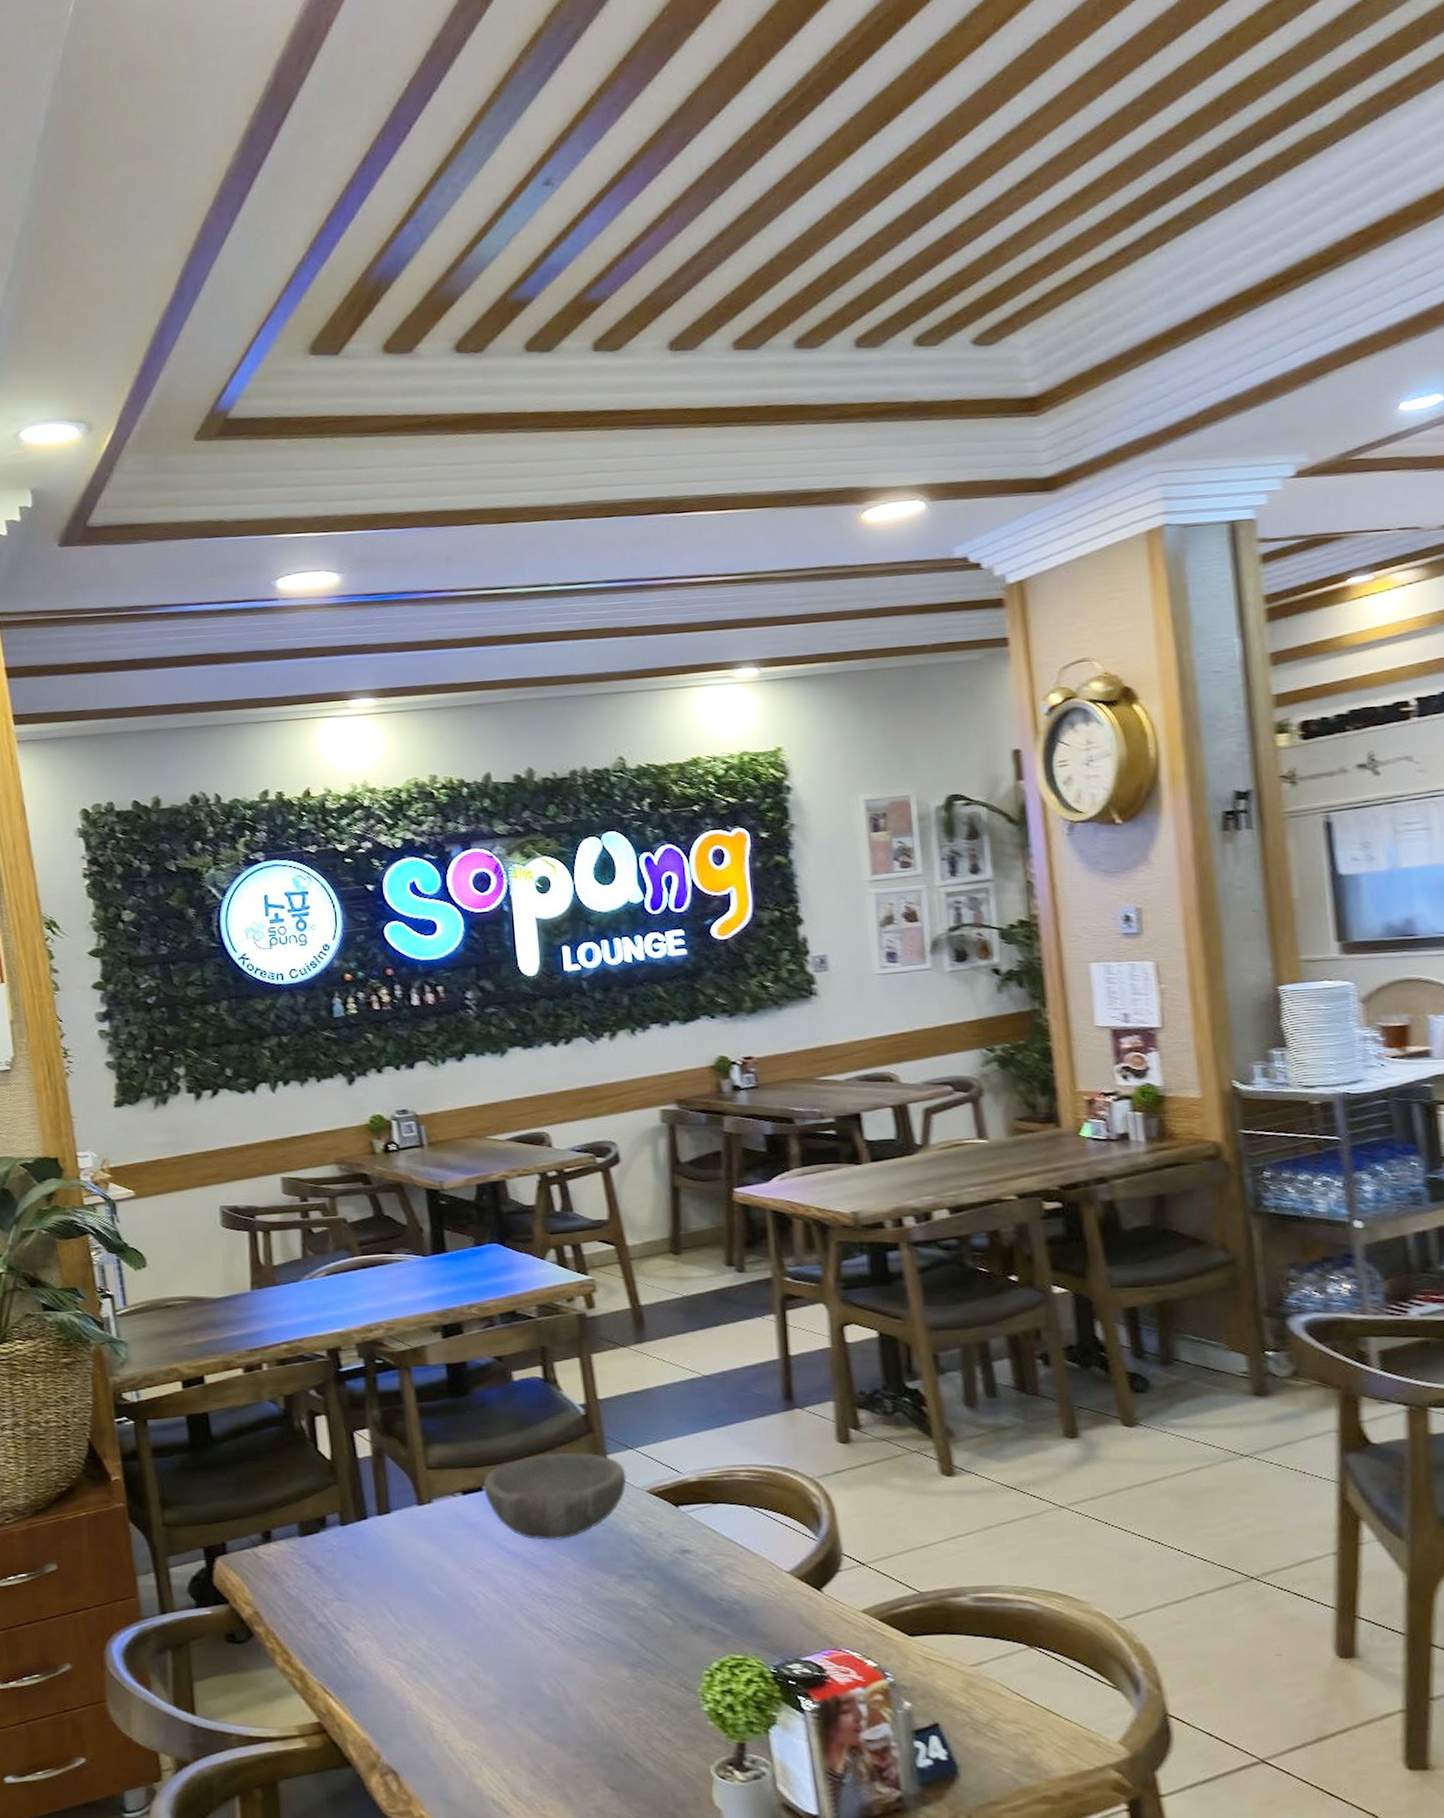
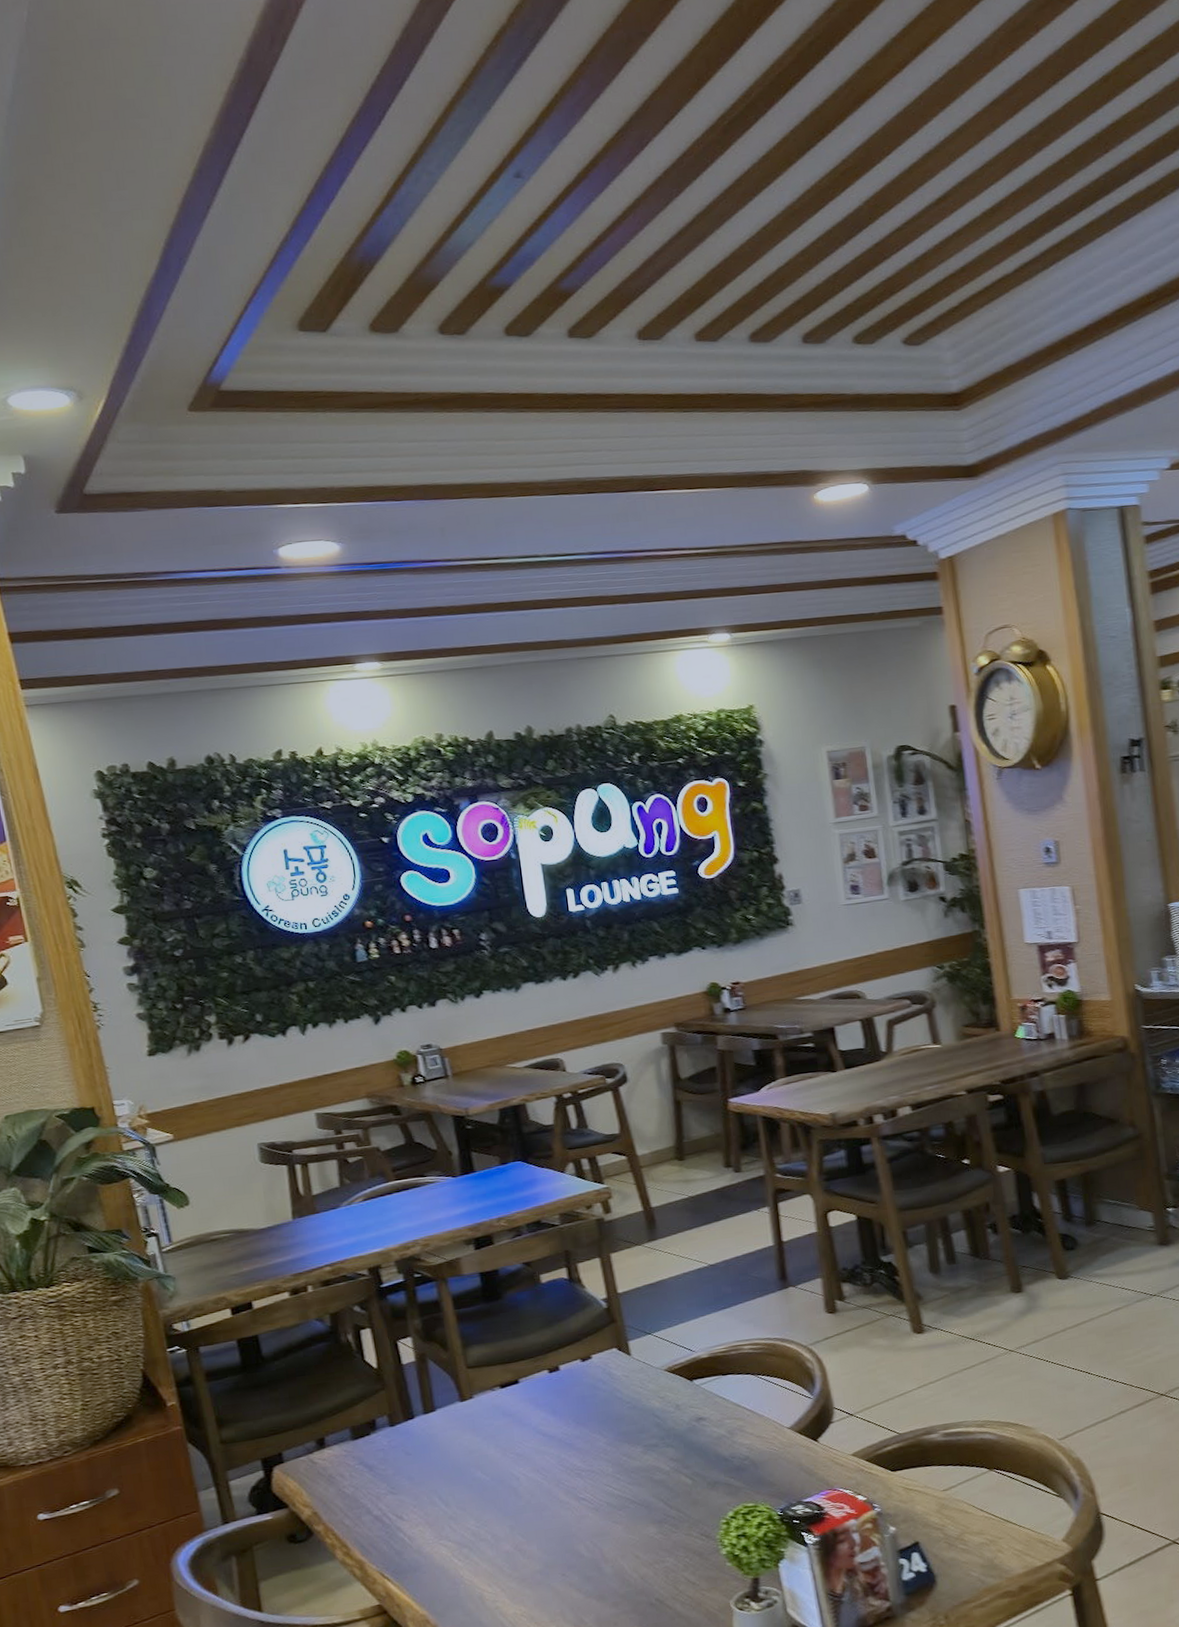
bowl: present [483,1452,627,1540] -> none [519,1341,647,1422]

